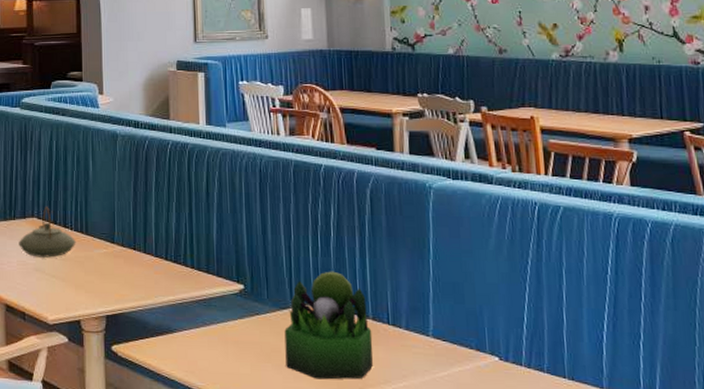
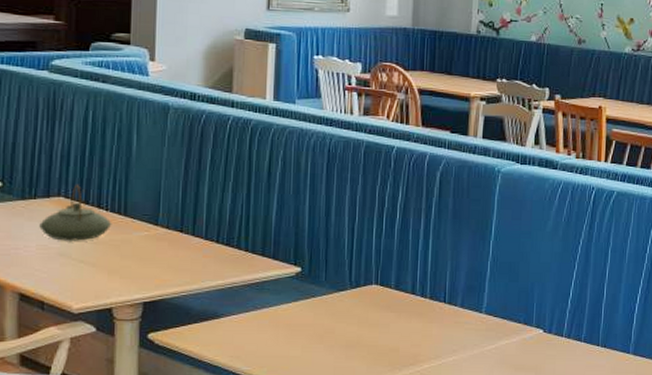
plant: present [284,271,373,380] -> none [339,252,428,358]

